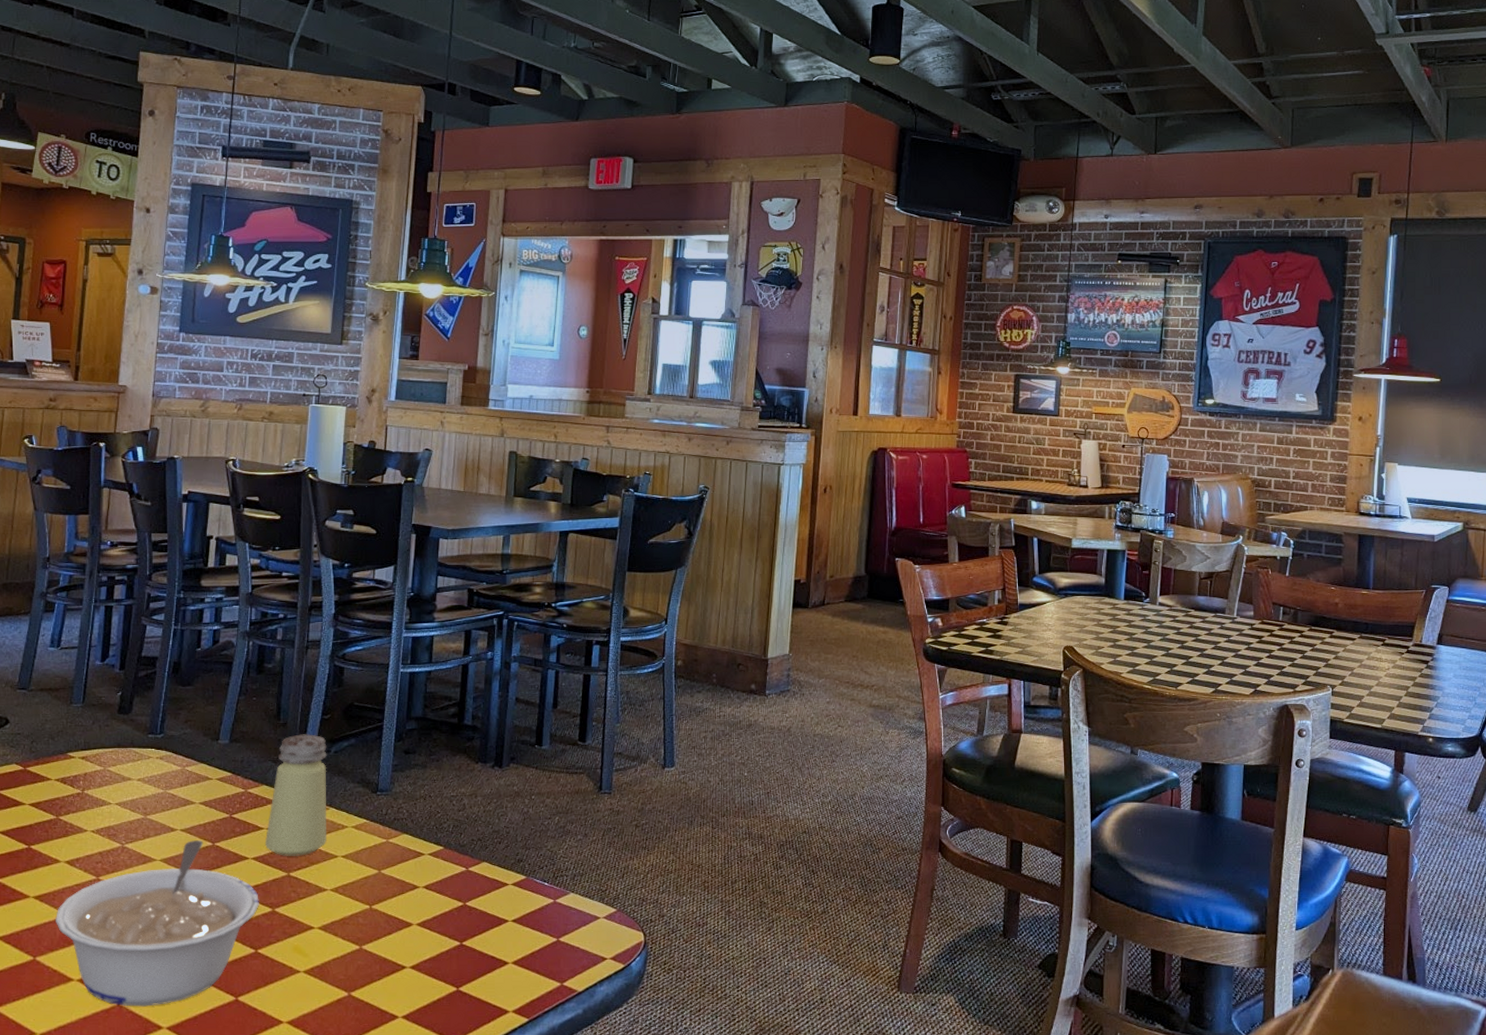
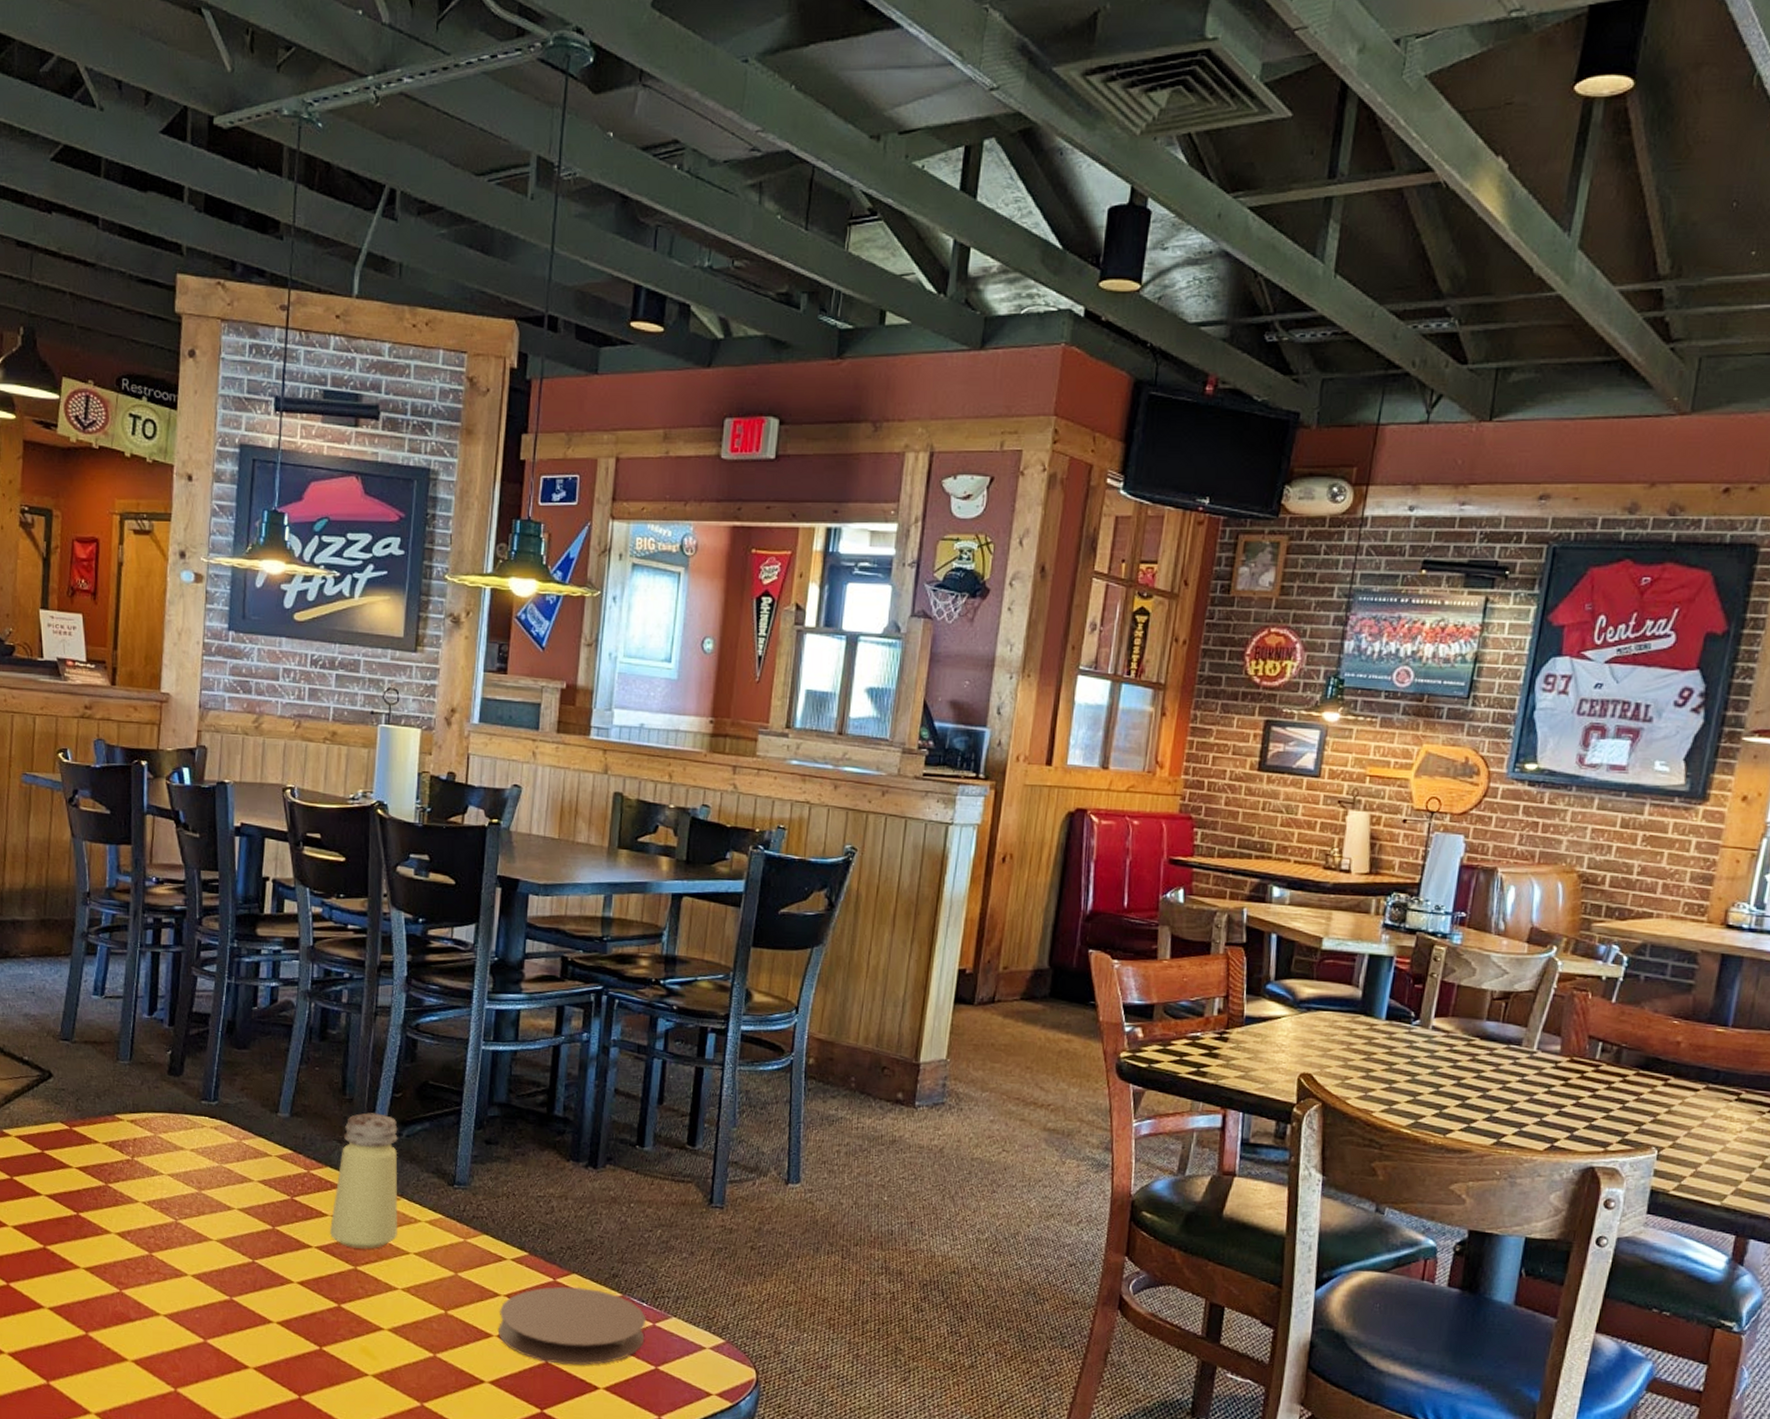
legume: present [56,840,259,1007] -> none [107,1222,324,1396]
coaster: none [417,873,548,945] -> present [497,1286,647,1366]

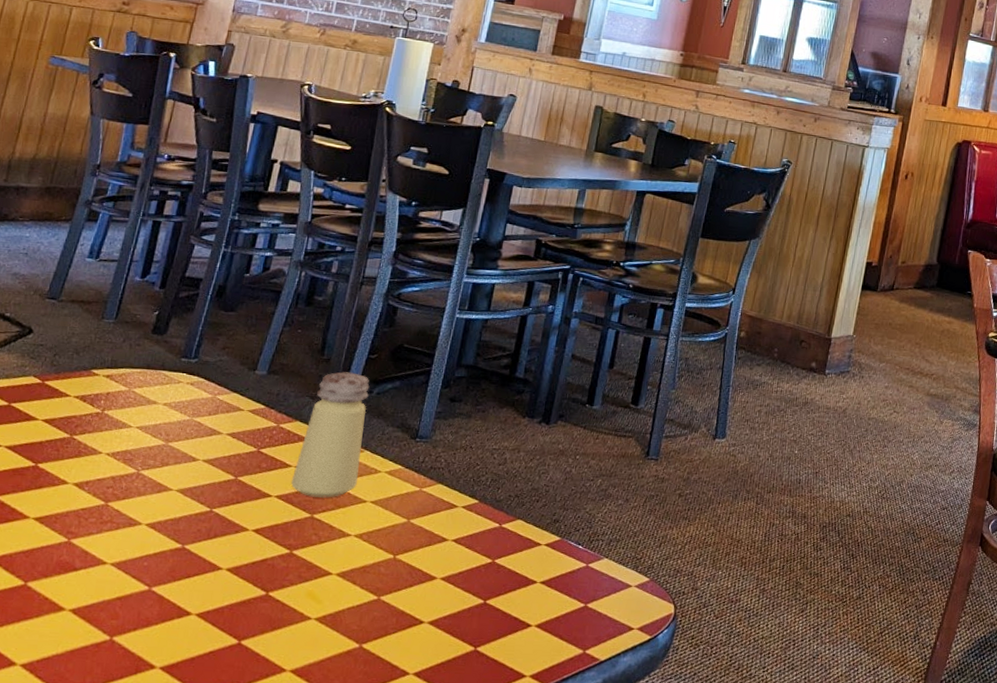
coaster: present [497,1286,647,1366] -> none [442,531,581,605]

